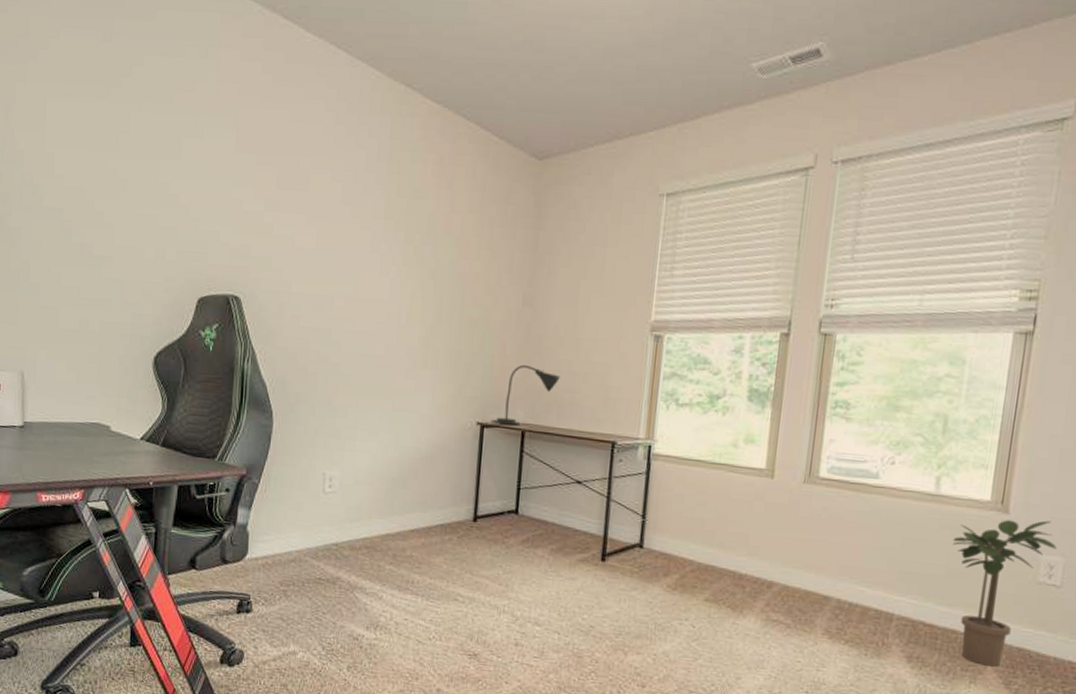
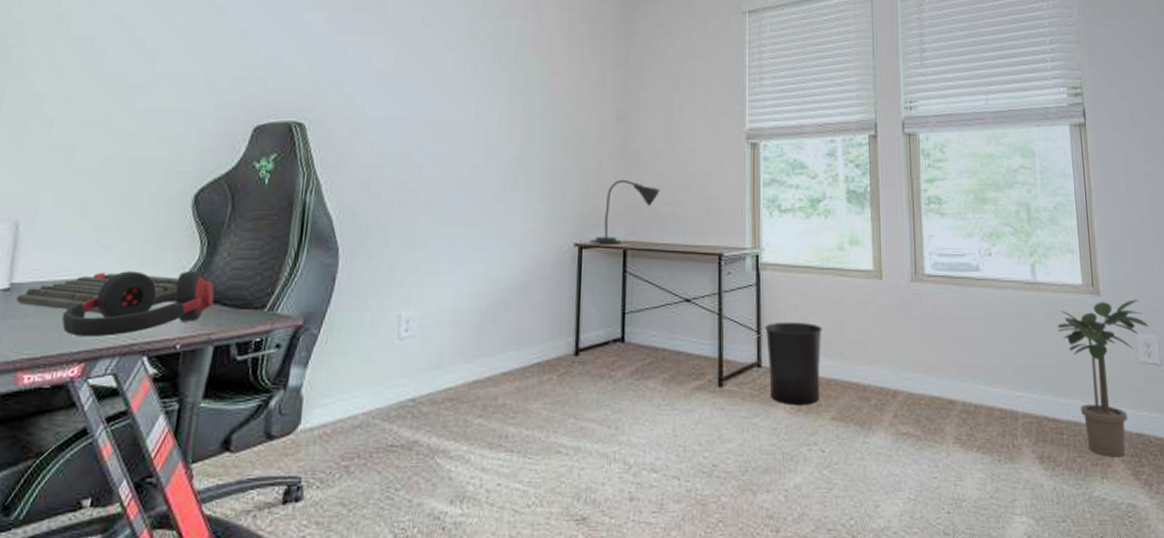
computer keyboard: none [29,418,175,453] -> present [15,272,215,315]
headphones: none [63,418,175,471] -> present [61,270,215,337]
waste bin: none [649,509,707,586] -> present [765,321,822,405]

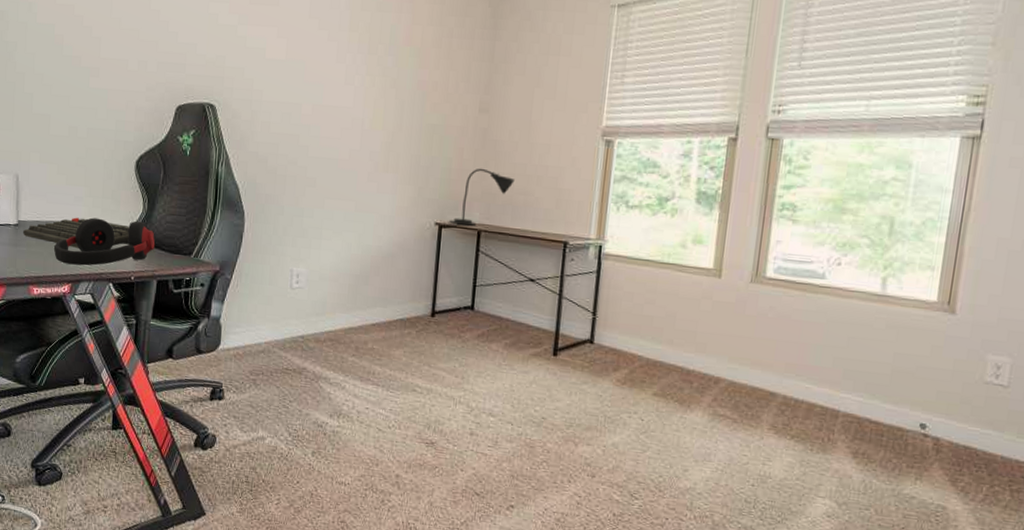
waste bin: present [765,321,822,405] -> none [599,307,655,380]
potted plant: present [1057,299,1148,457] -> none [898,320,1004,464]

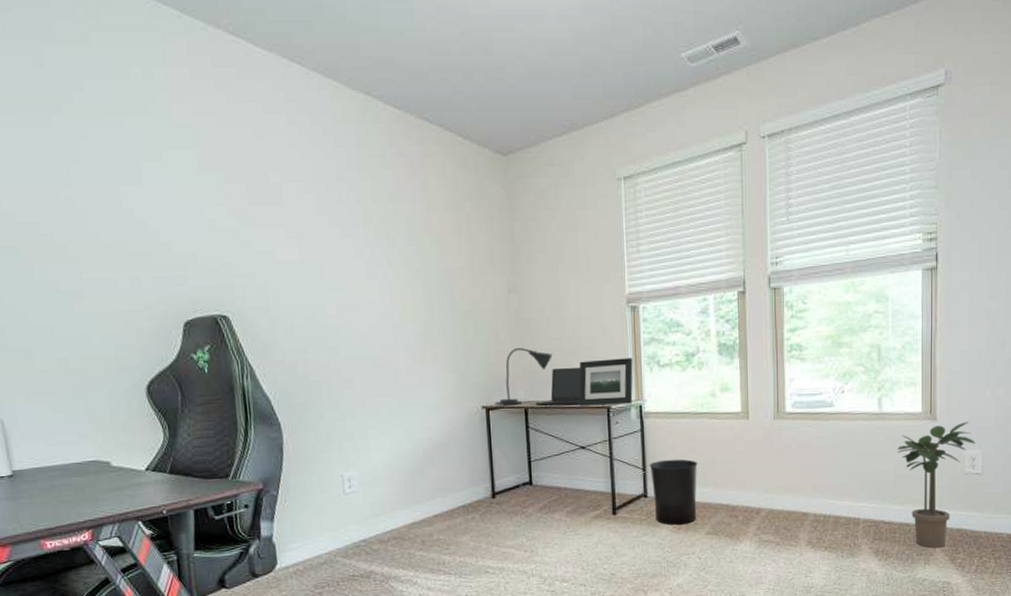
computer keyboard: present [22,217,155,249] -> none [20,456,183,491]
headphones: present [53,217,155,266] -> none [62,450,185,510]
laptop: none [490,195,543,236] -> present [536,368,581,406]
picture frame: none [535,190,599,242] -> present [578,358,633,406]
waste bin: none [599,307,655,380] -> present [649,459,698,525]
potted plant: none [898,320,1004,464] -> present [897,422,975,548]

